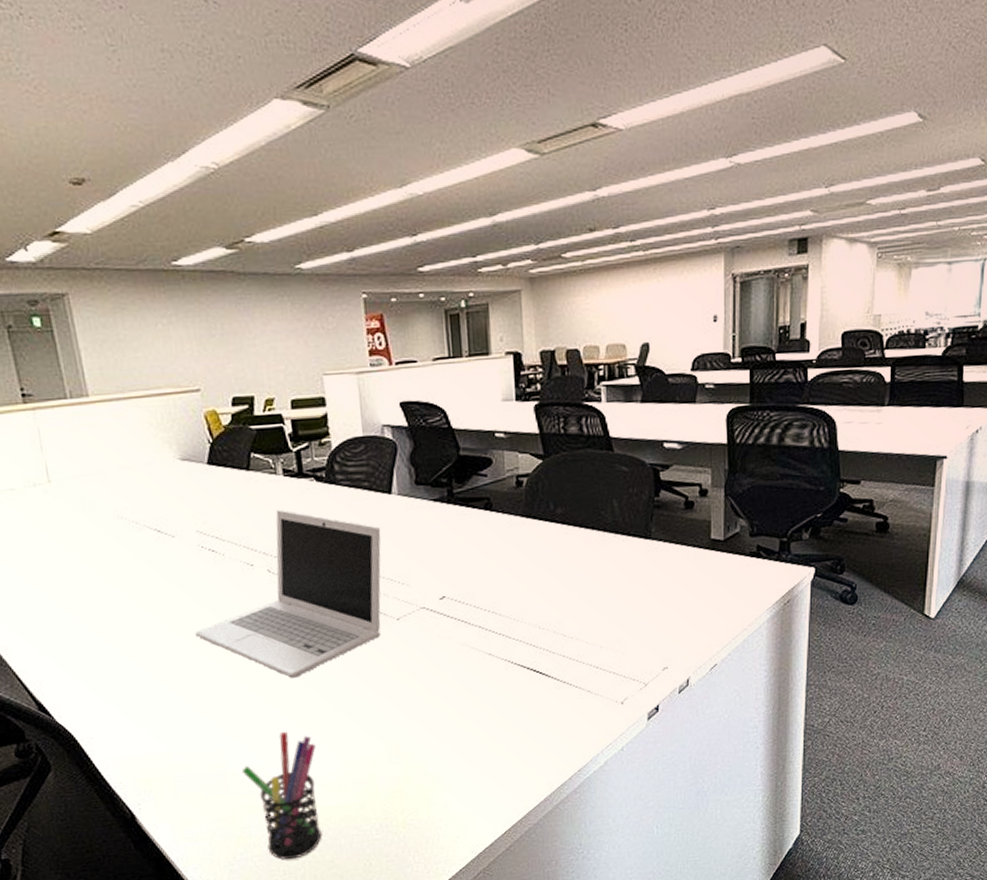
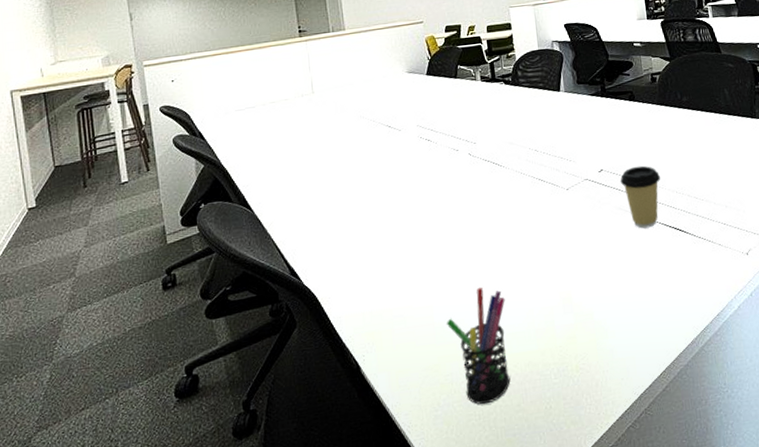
laptop: present [194,509,381,678] -> none [413,106,554,241]
coffee cup: none [467,593,519,670] -> present [620,165,660,229]

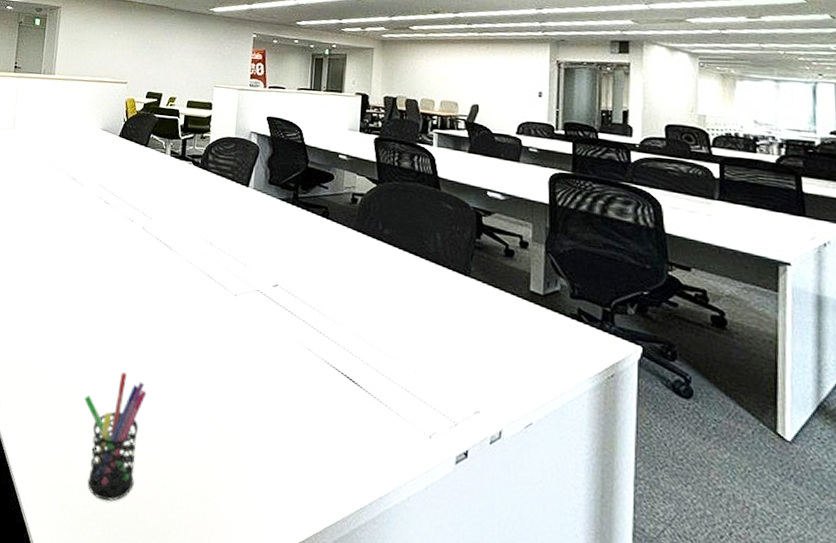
coffee cup: present [620,165,660,229] -> none [294,291,341,367]

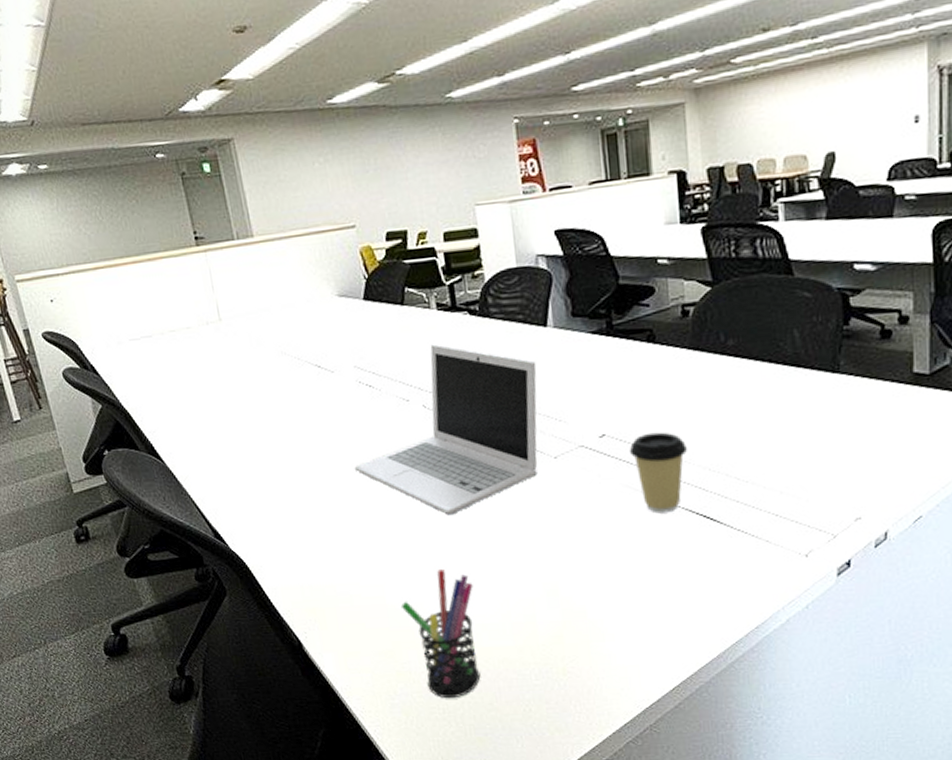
laptop: none [78,181,235,325] -> present [354,344,538,515]
coffee cup: none [294,291,341,367] -> present [629,432,687,514]

